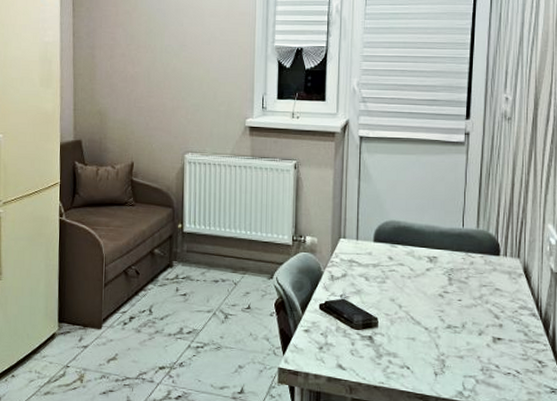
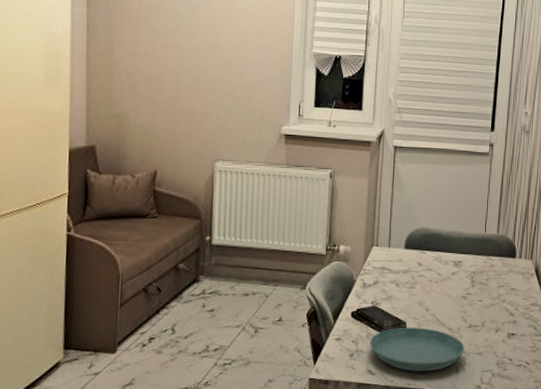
saucer: none [339,323,443,371] -> present [370,327,464,372]

